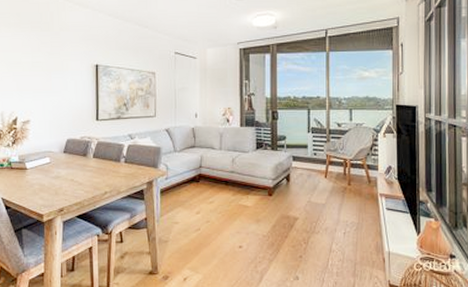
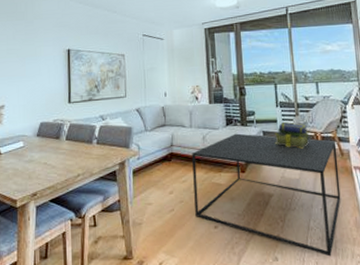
coffee table: none [220,157,365,277] -> present [192,133,341,257]
stack of books: none [303,148,339,175] -> present [274,122,309,149]

